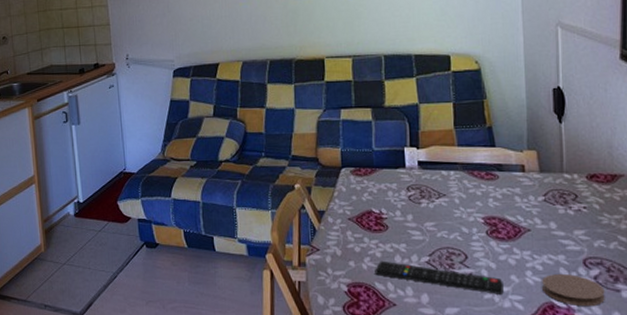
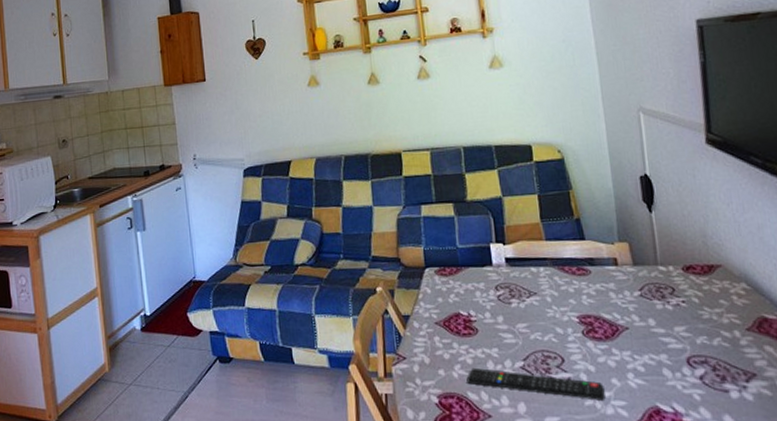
coaster: present [542,273,605,307] -> none [645,374,714,411]

